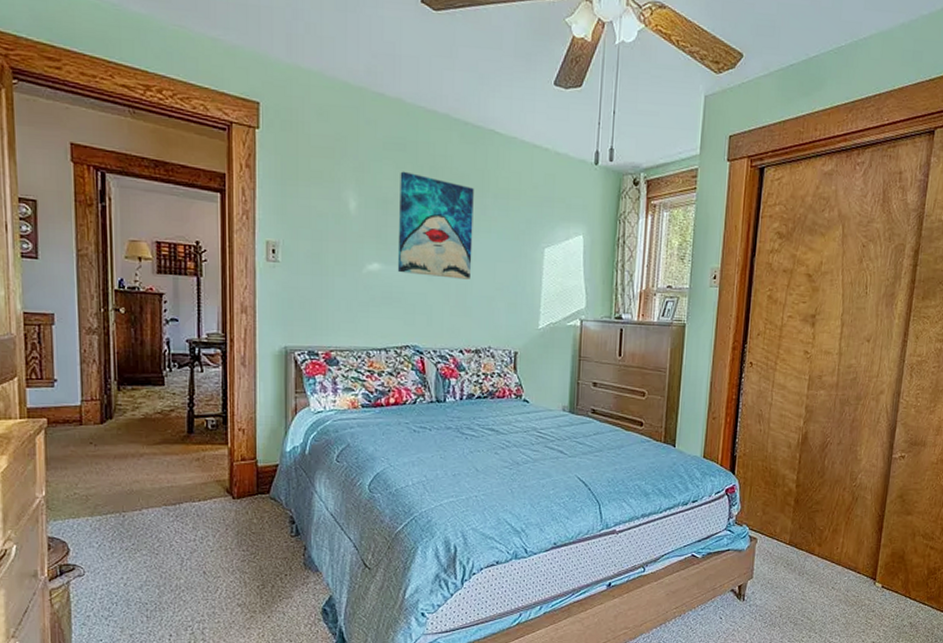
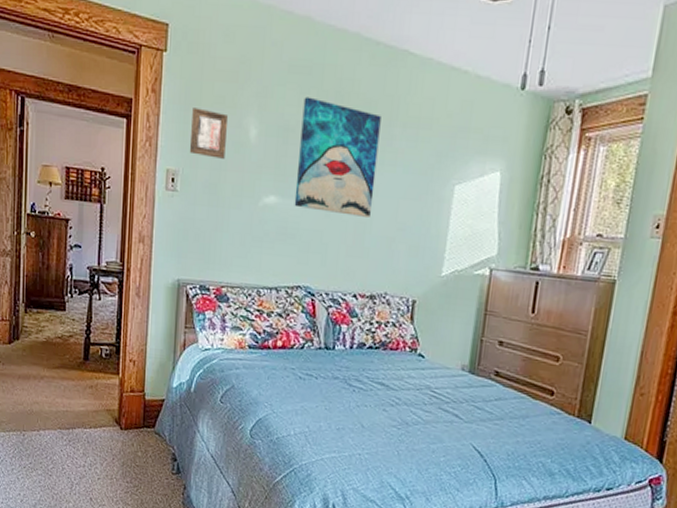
picture frame: none [288,182,327,230] -> present [189,107,229,159]

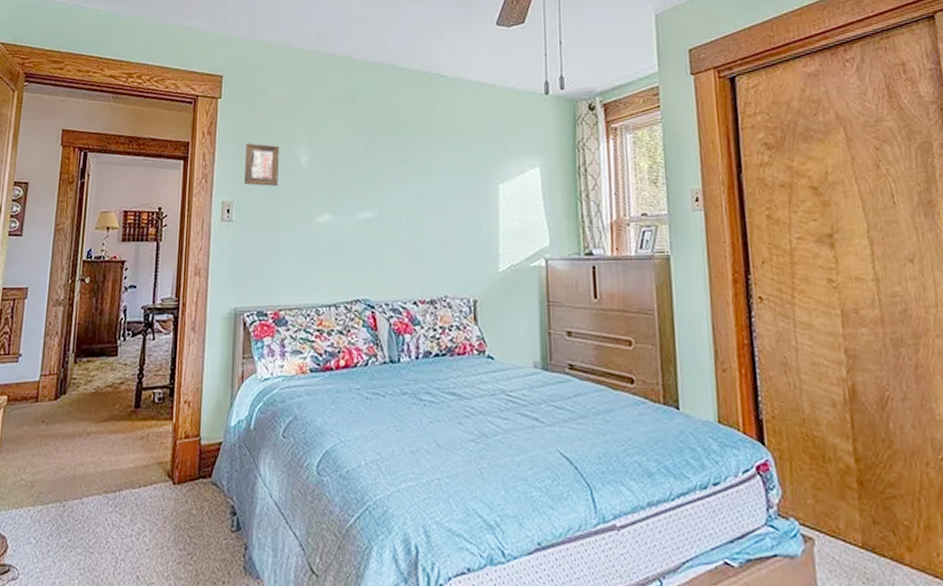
wall art: present [294,96,381,217] -> none [347,122,423,224]

